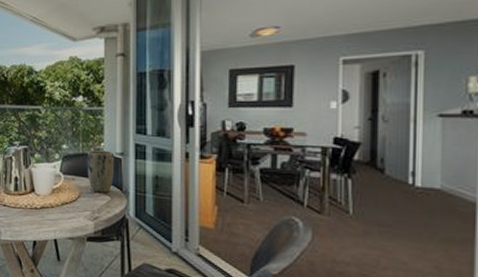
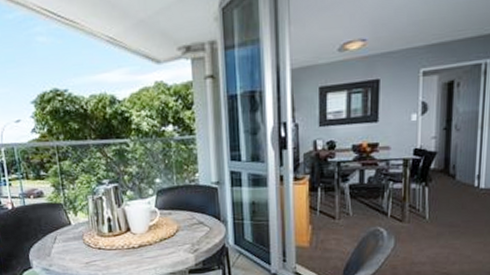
plant pot: present [87,150,115,193] -> none [182,181,212,225]

